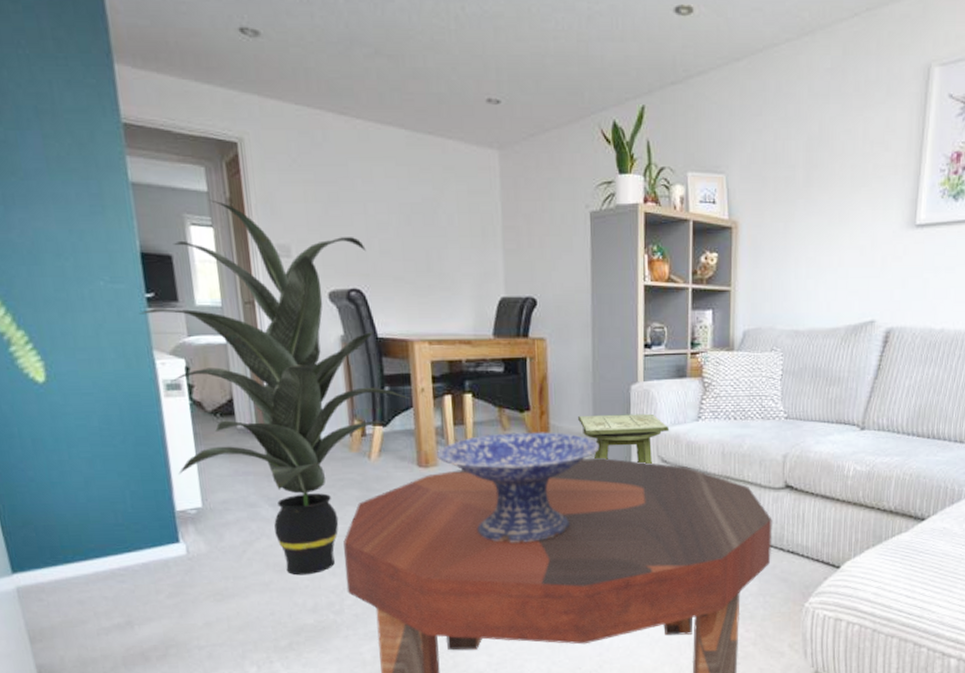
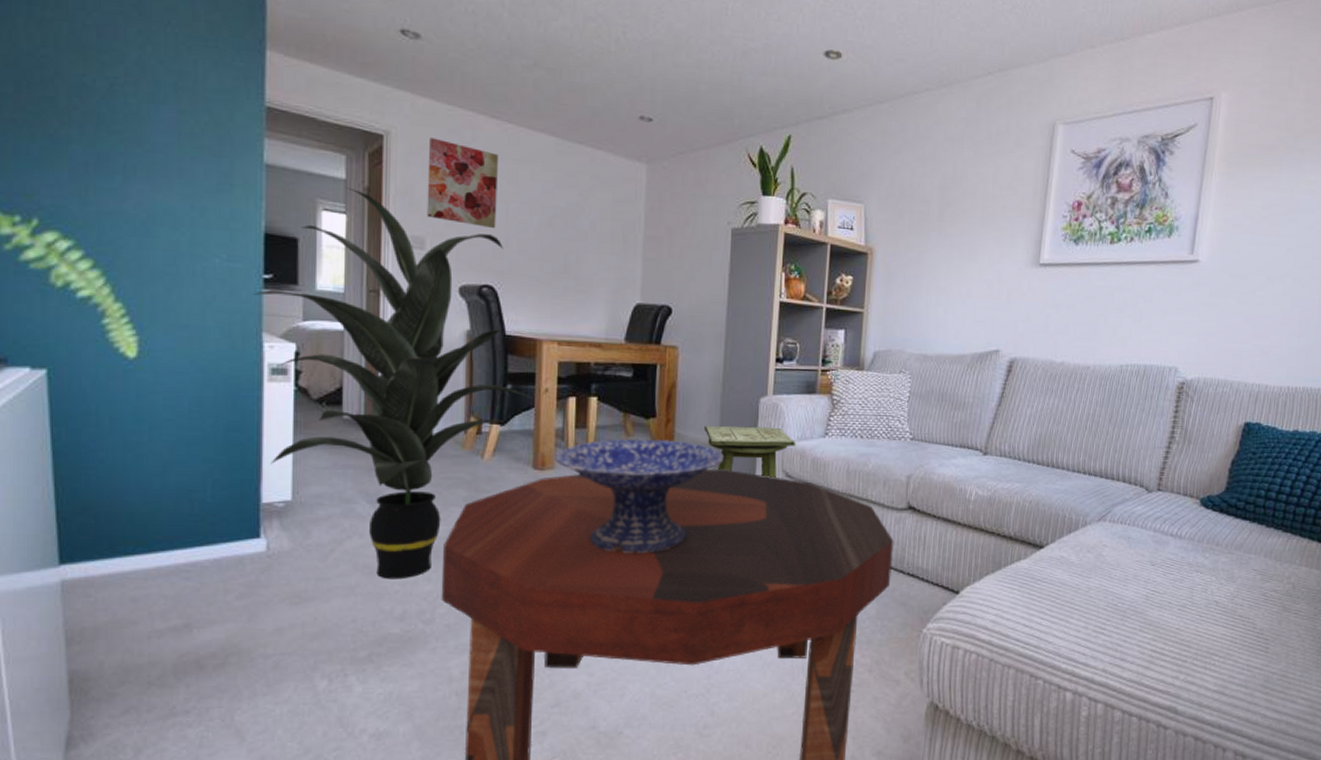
wall art: none [282,141,357,231] -> present [427,137,498,229]

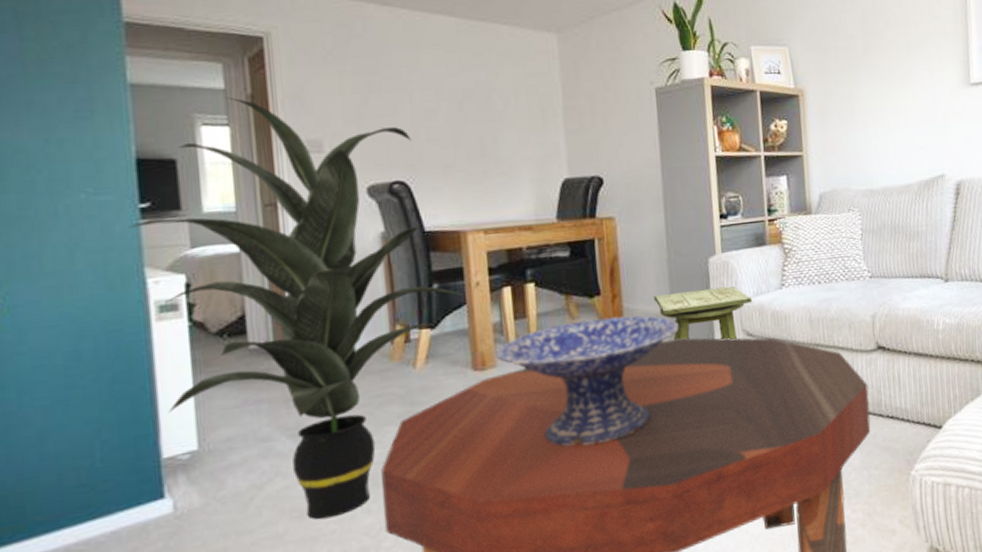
wall art: present [427,137,498,229] -> none [316,33,401,121]

